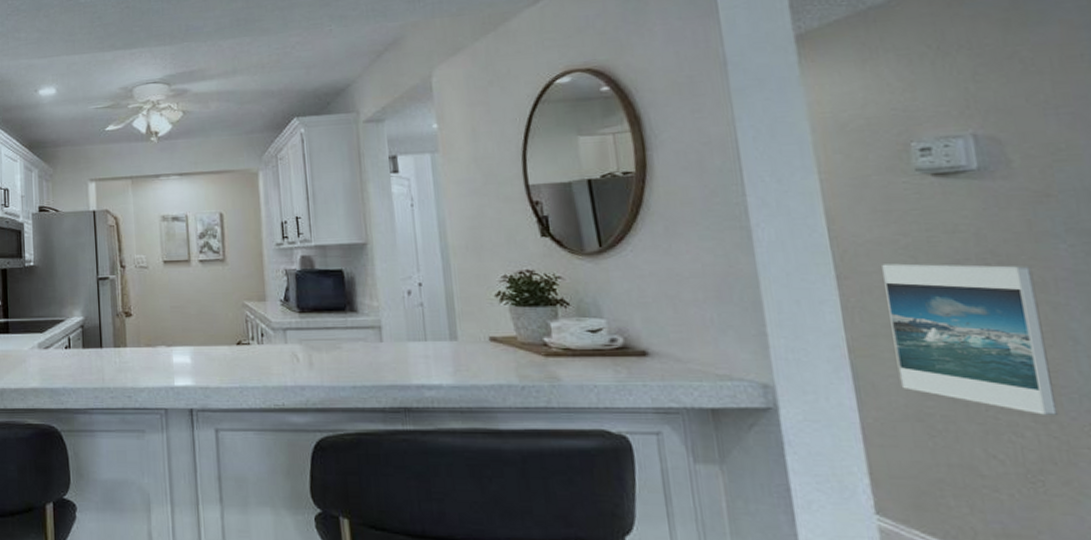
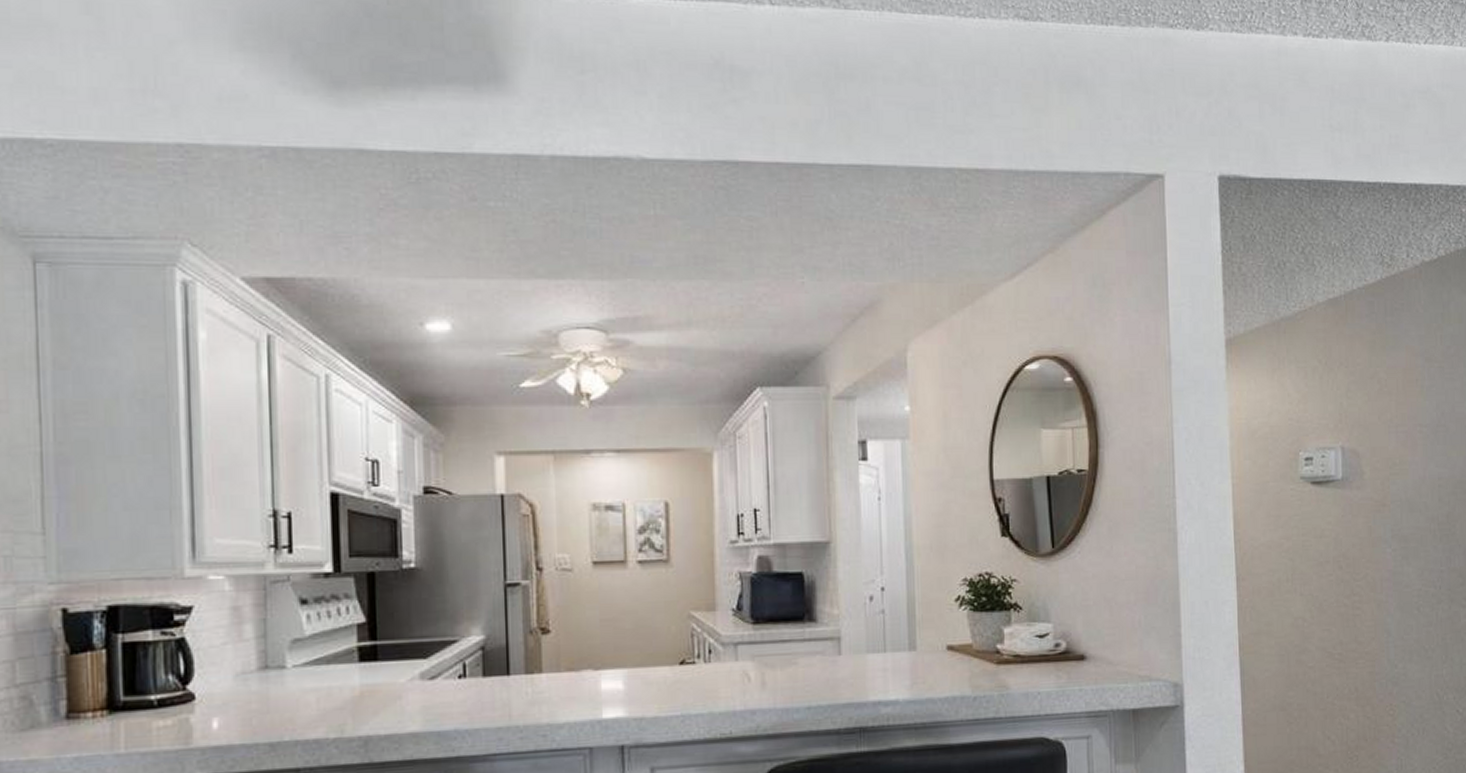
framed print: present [882,263,1059,415] -> none [1270,565,1373,699]

